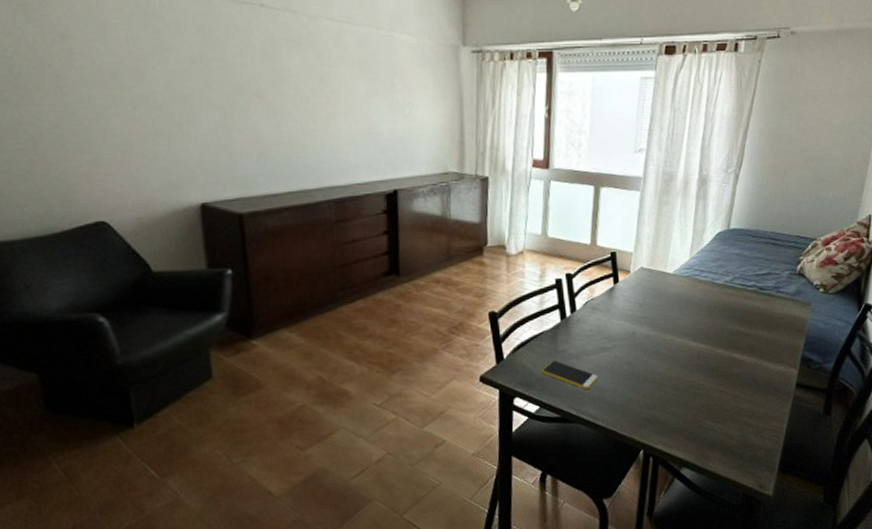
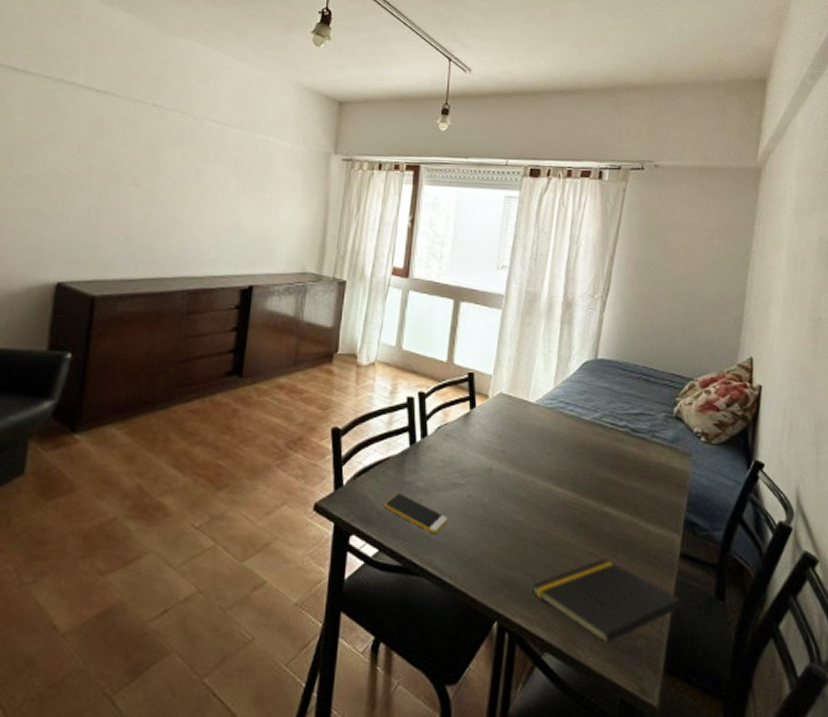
notepad: none [672,394,795,457] -> present [533,559,682,644]

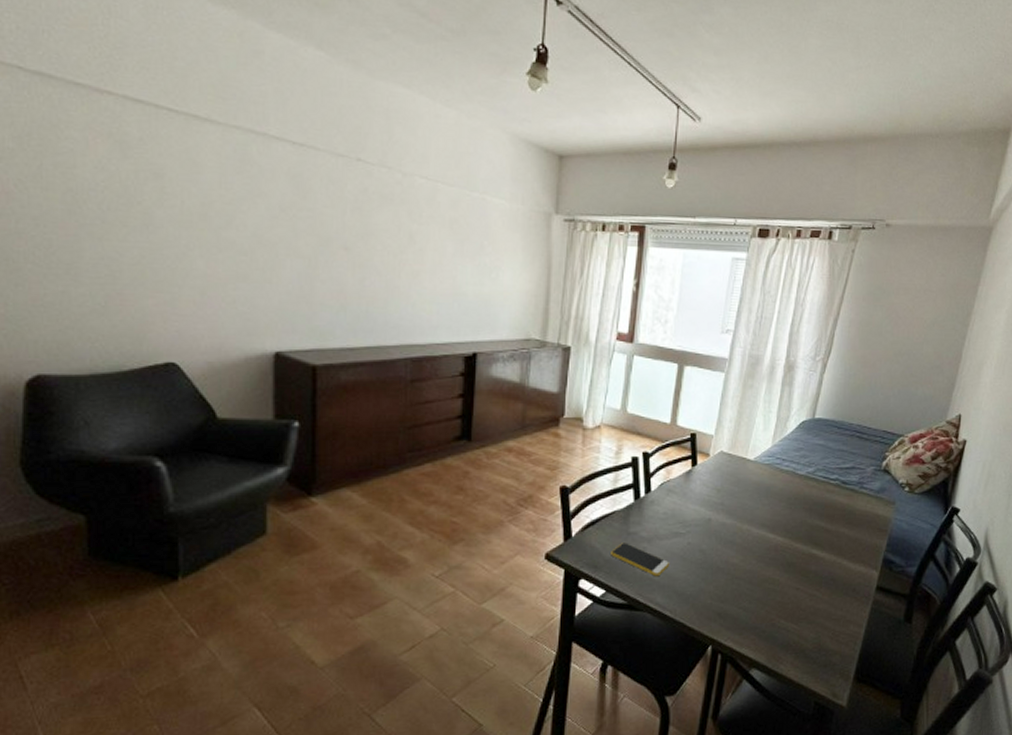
notepad: present [533,559,682,644] -> none [744,593,874,660]

